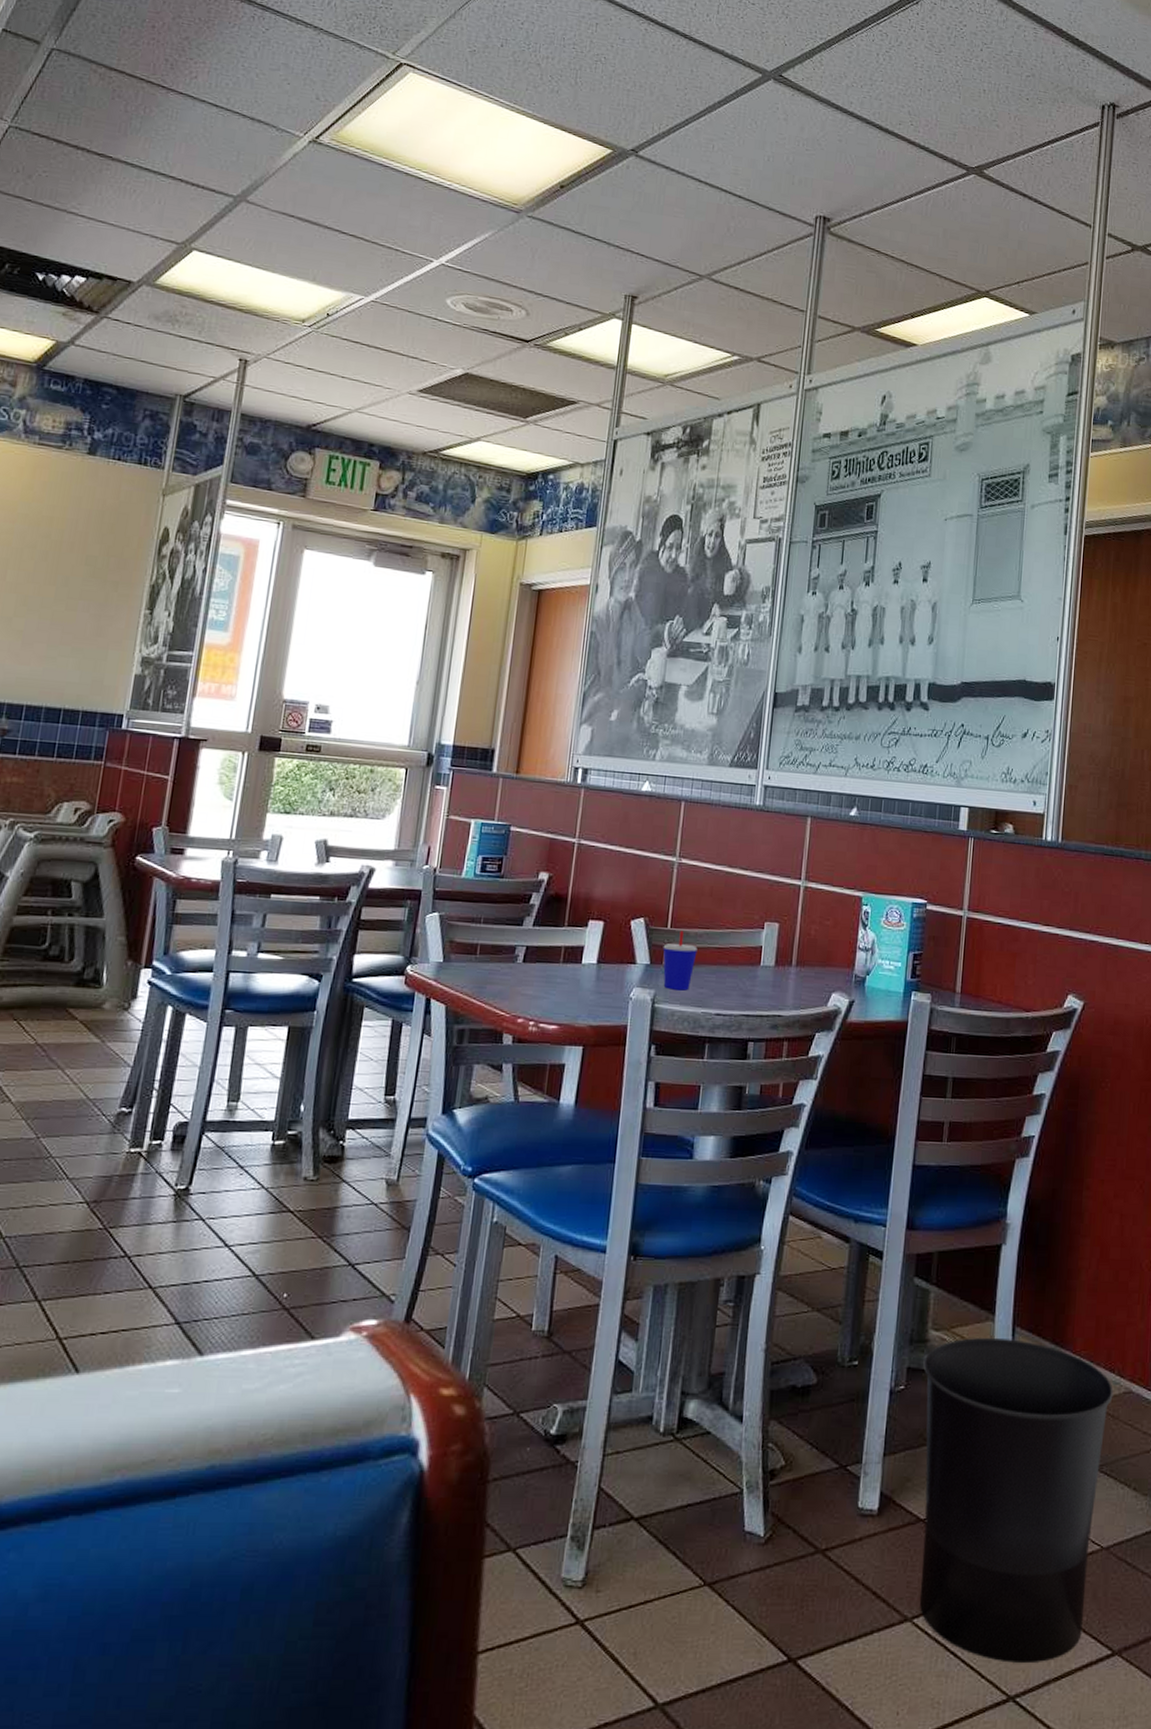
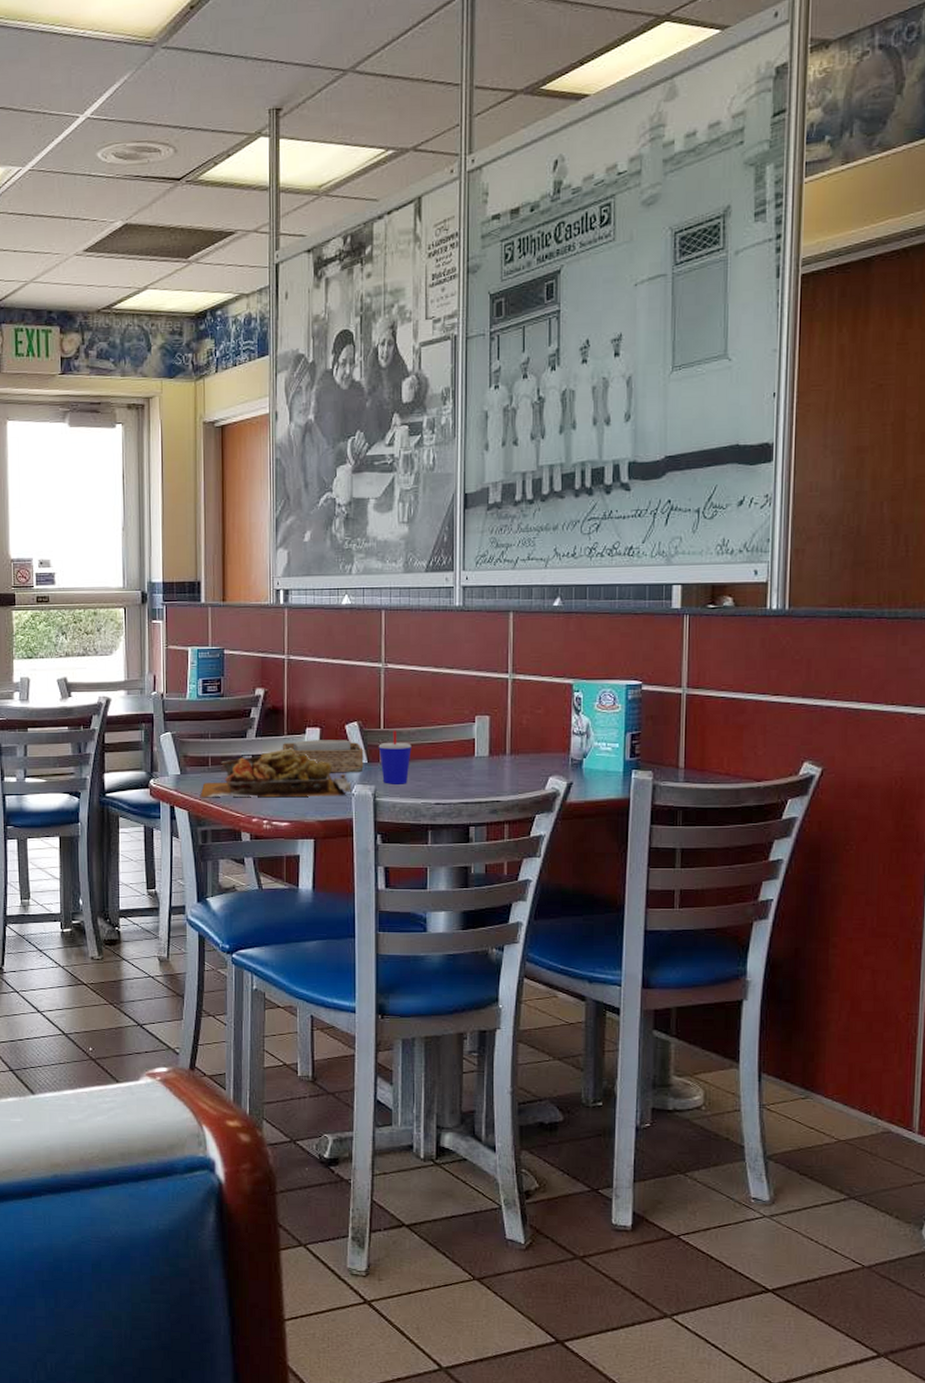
food tray: none [461,941,631,1000] -> present [200,748,352,798]
napkin holder: none [560,934,647,975] -> present [282,740,364,773]
waste bin: present [919,1337,1114,1663] -> none [668,1082,870,1358]

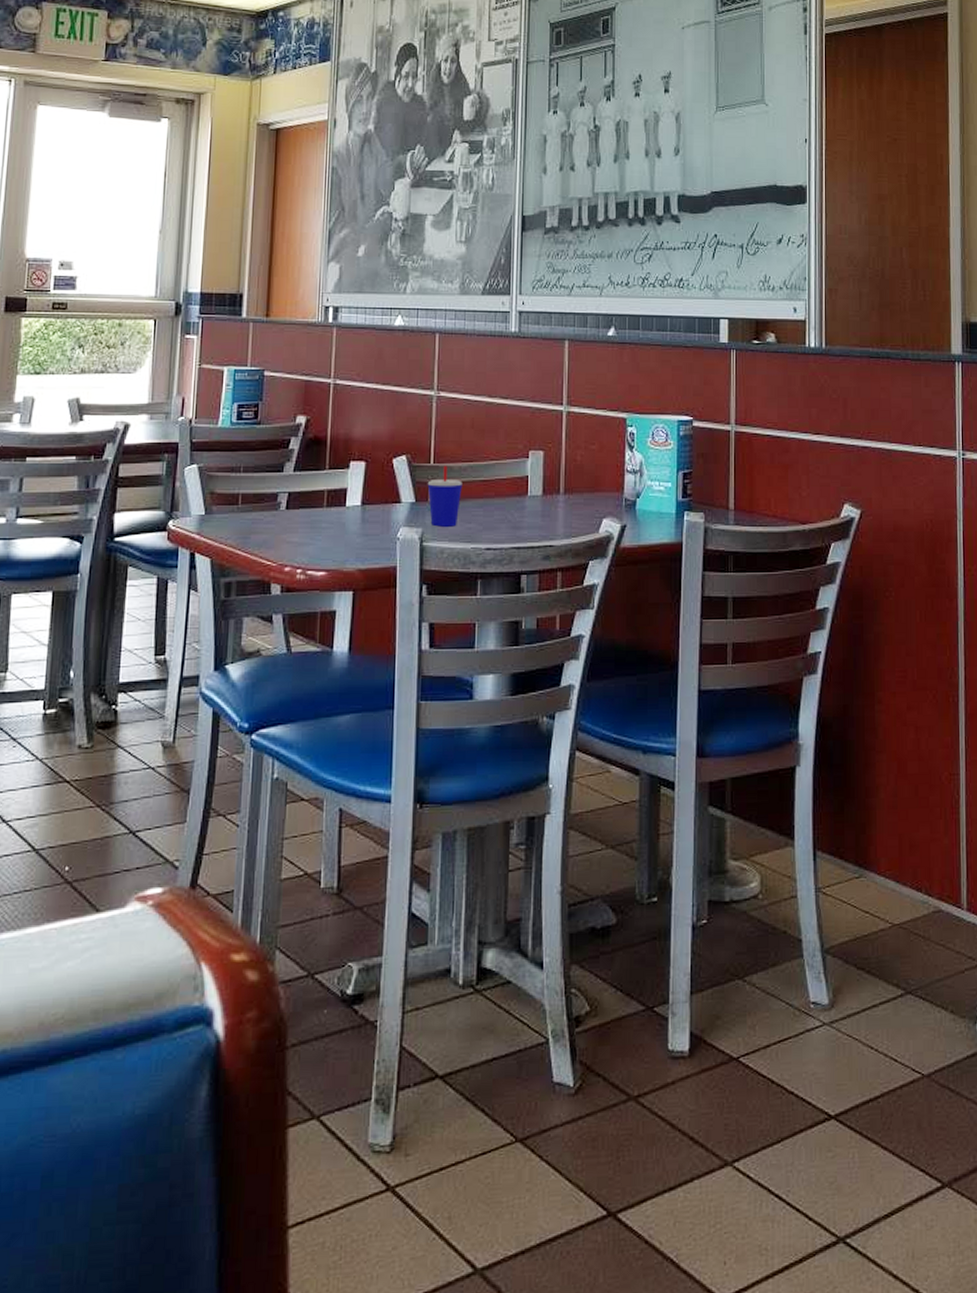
food tray: present [200,748,352,798] -> none [226,484,397,543]
napkin holder: present [282,740,364,773] -> none [322,475,411,514]

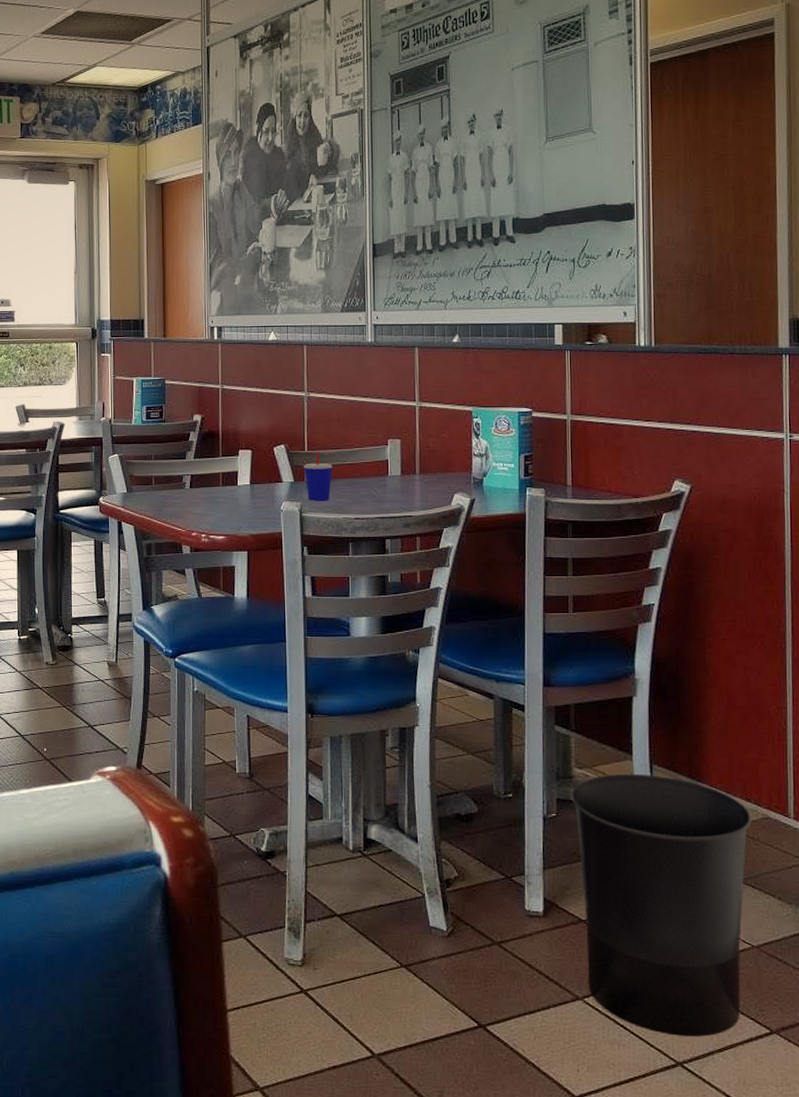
waste bin: none [724,863,922,1202] -> present [571,773,751,1037]

